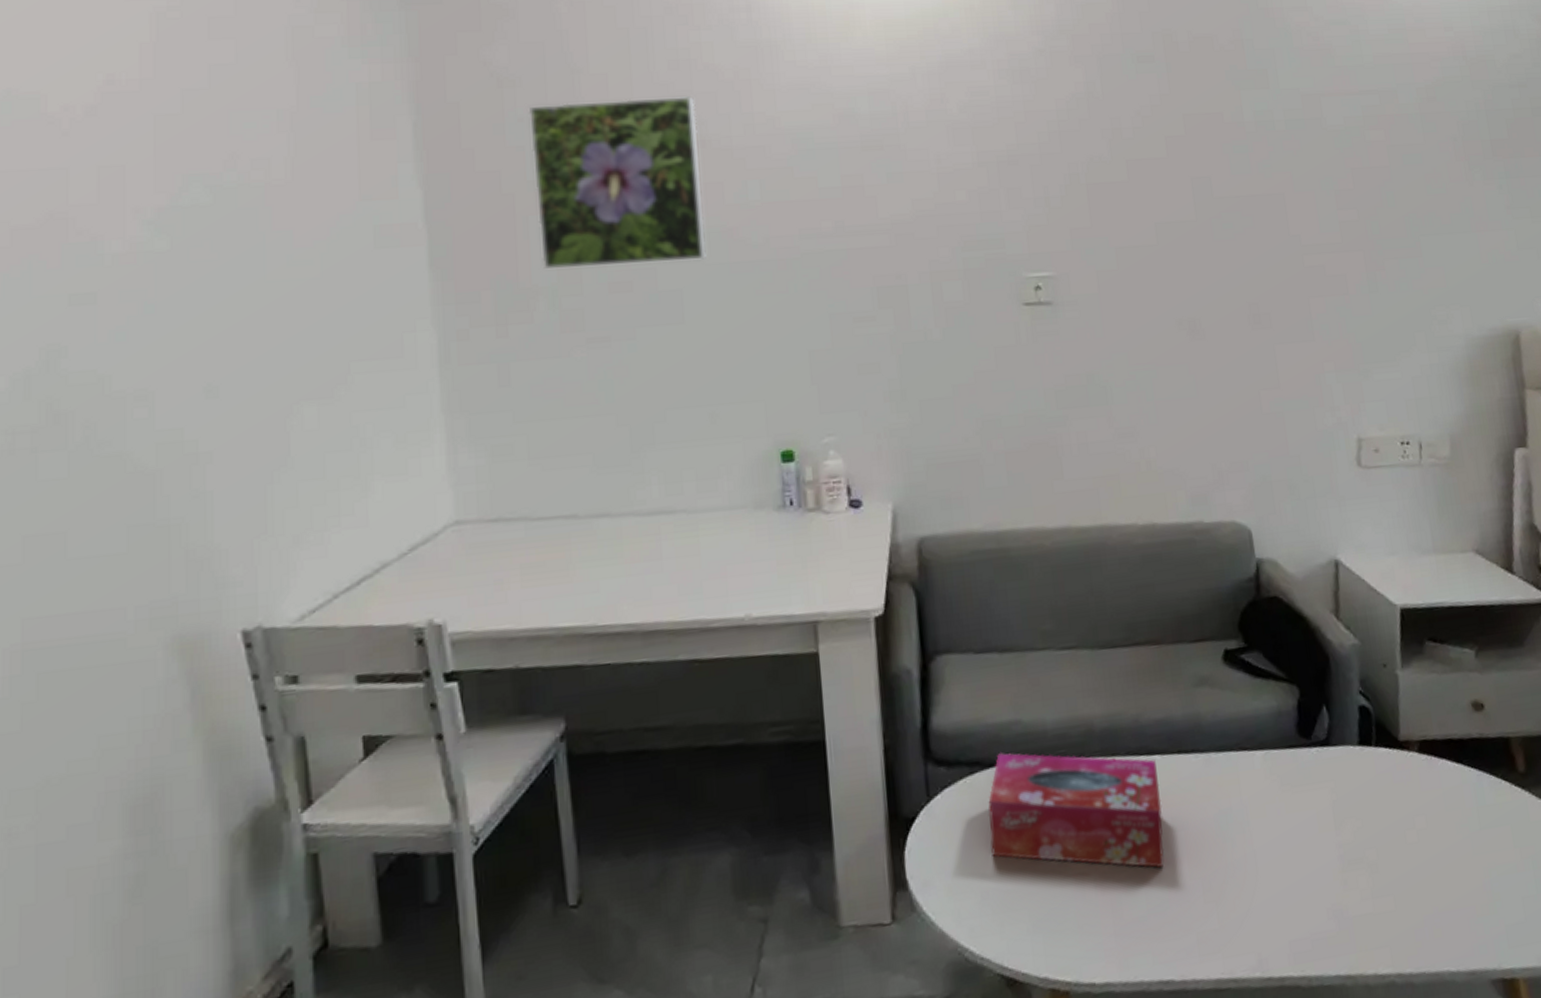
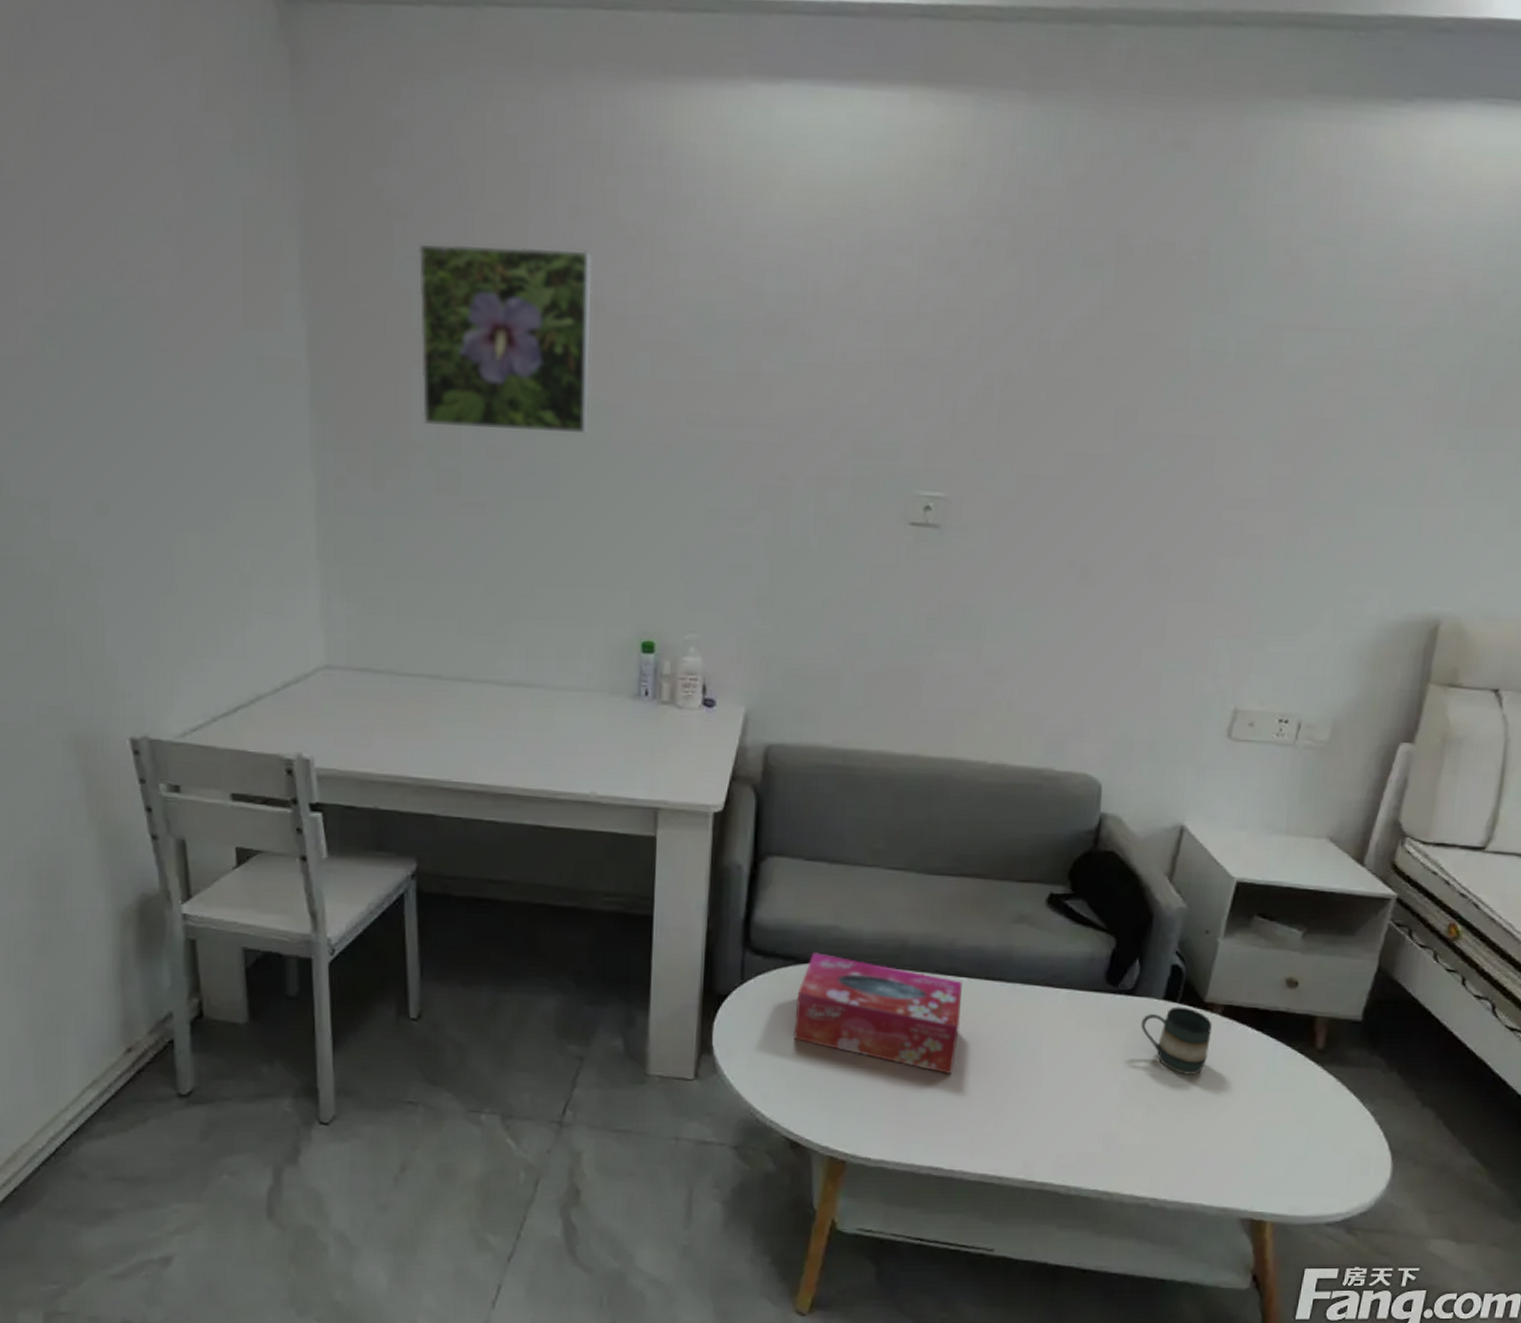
mug: none [1342,749,1416,825] -> present [1141,1006,1212,1075]

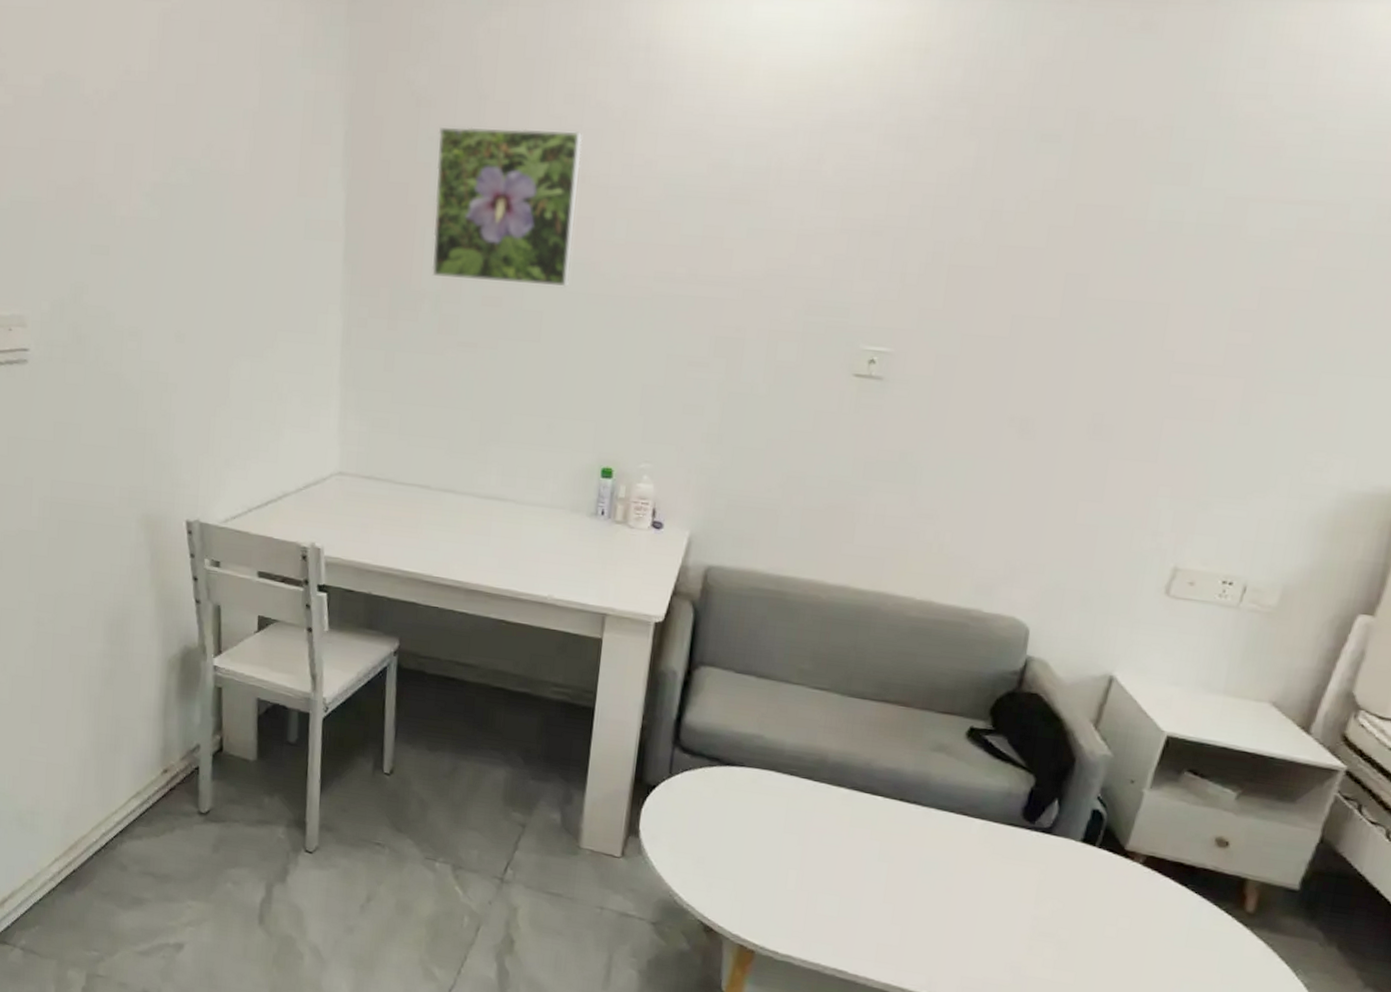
tissue box: present [793,953,962,1074] -> none [713,757,878,885]
mug: present [1141,1006,1212,1075] -> none [1056,850,1132,920]

